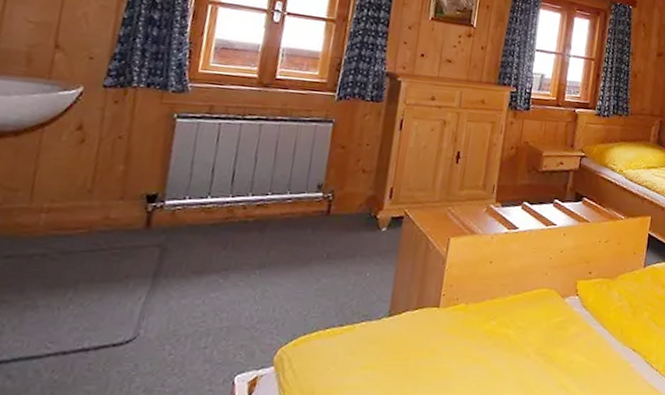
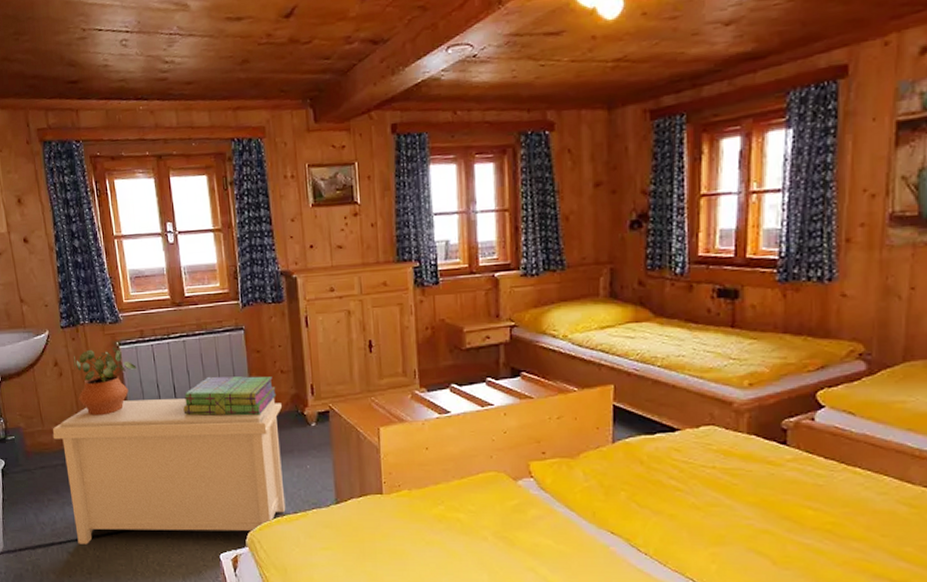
bench: none [28,182,355,364] -> present [52,397,286,544]
potted plant: none [98,116,192,197] -> present [73,347,137,416]
stack of books: none [237,166,353,214] -> present [183,376,277,415]

